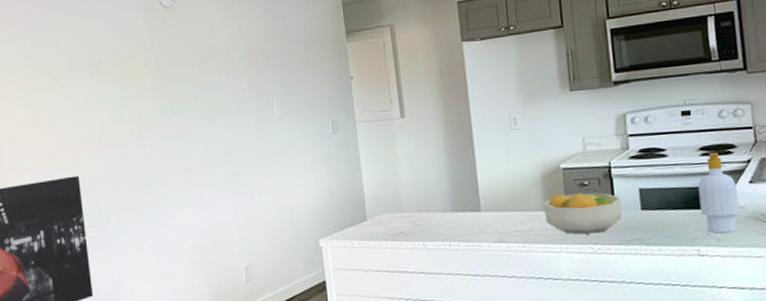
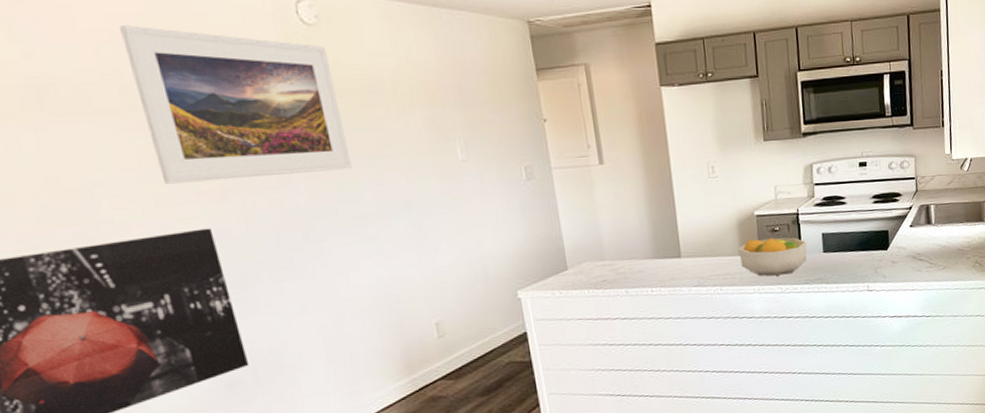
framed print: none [38,16,188,140] -> present [120,25,352,184]
soap bottle: present [698,152,740,234] -> none [870,200,902,272]

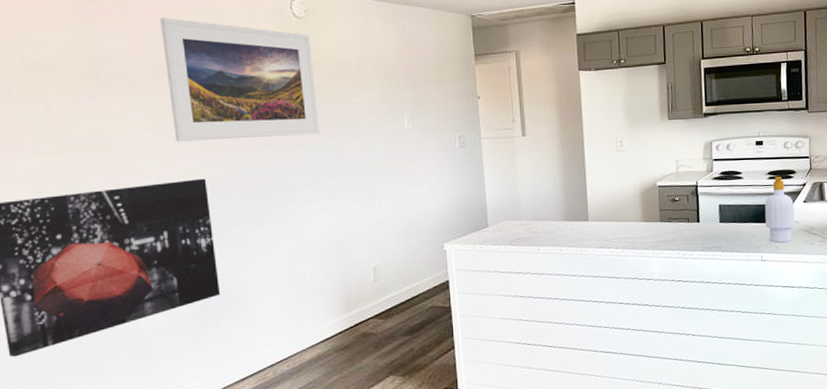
fruit bowl: present [738,237,807,276] -> none [640,207,705,242]
soap bottle: none [870,200,902,272] -> present [764,176,795,243]

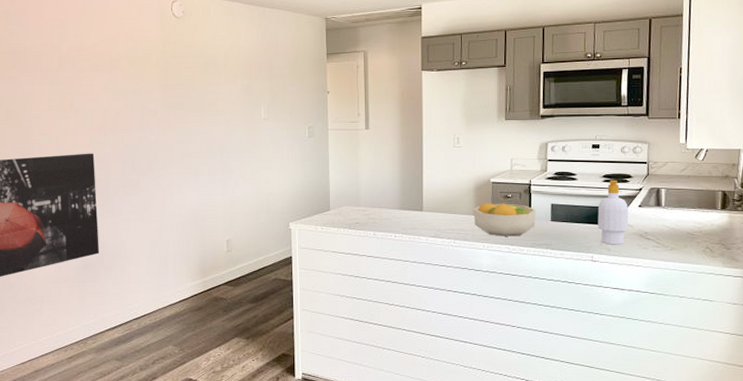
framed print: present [160,18,320,142] -> none [66,16,189,121]
fruit bowl: none [640,207,705,242] -> present [473,202,536,237]

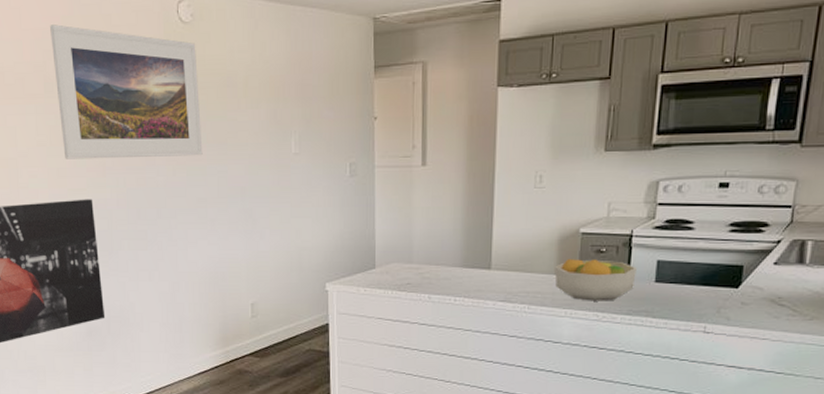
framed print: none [66,16,189,121] -> present [50,24,203,159]
soap bottle: present [597,180,629,245] -> none [716,229,760,313]

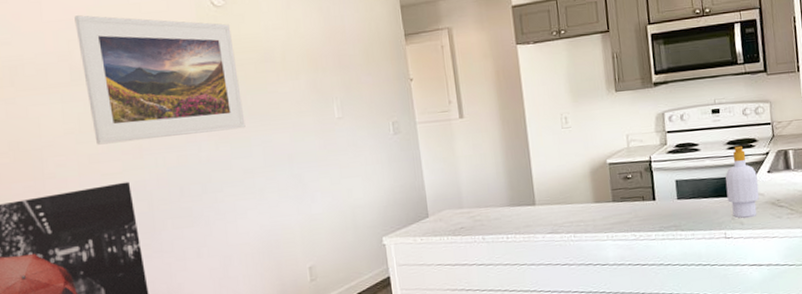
fruit bowl: present [554,258,637,301] -> none [591,185,661,224]
soap bottle: none [716,229,760,313] -> present [725,146,760,218]

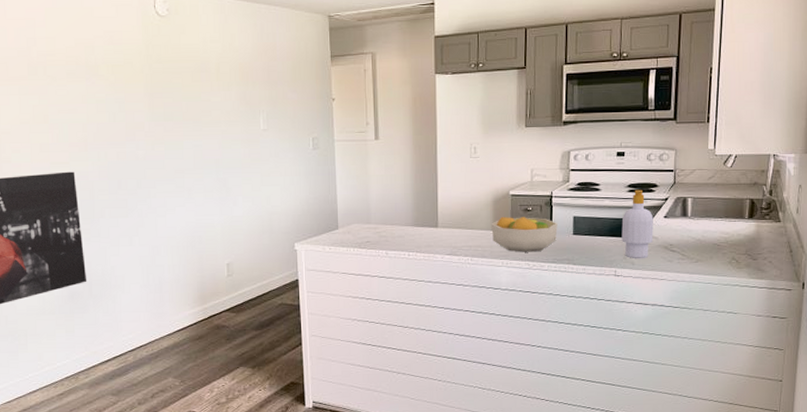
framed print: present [74,15,246,145] -> none [34,15,179,136]
fruit bowl: none [591,185,661,224] -> present [491,216,558,252]

